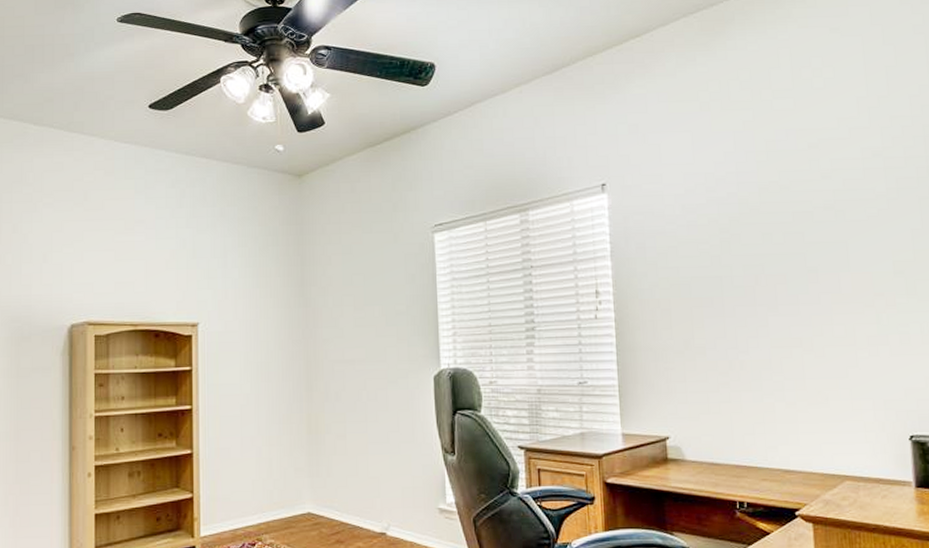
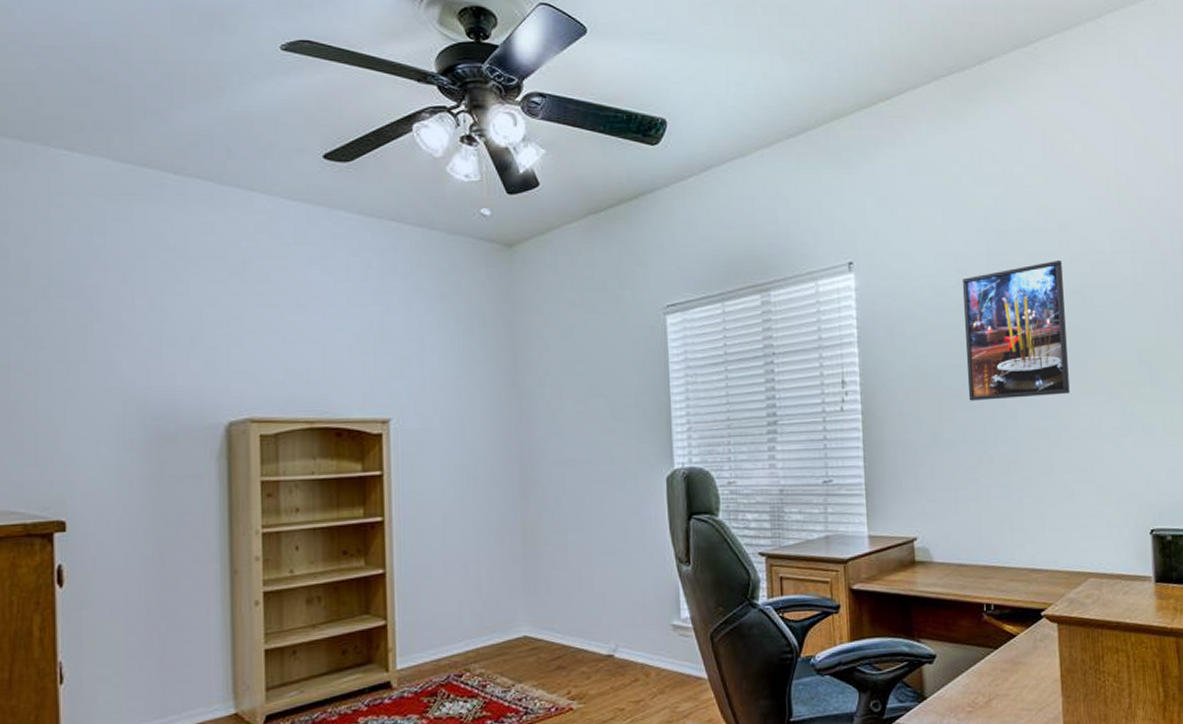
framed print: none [711,177,822,310] -> present [962,259,1070,401]

